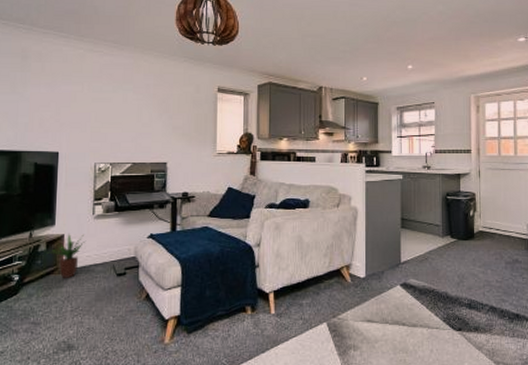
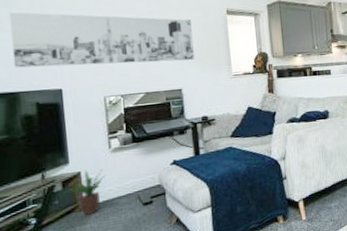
wall art: none [20,76,183,134] -> present [9,12,194,68]

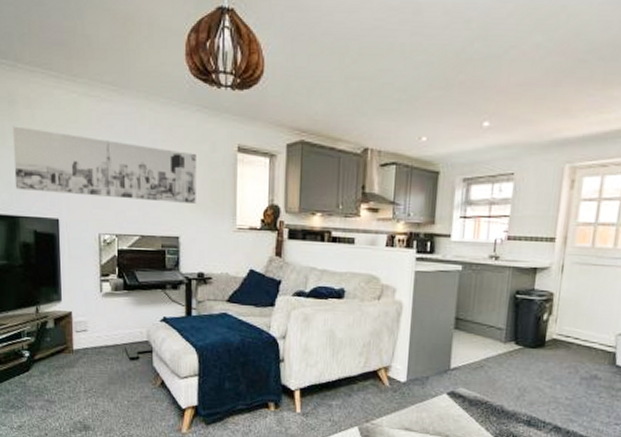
potted plant: present [63,169,106,215] -> none [55,312,95,358]

